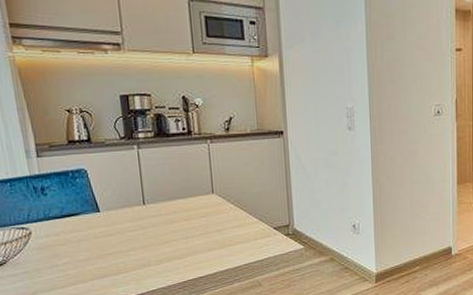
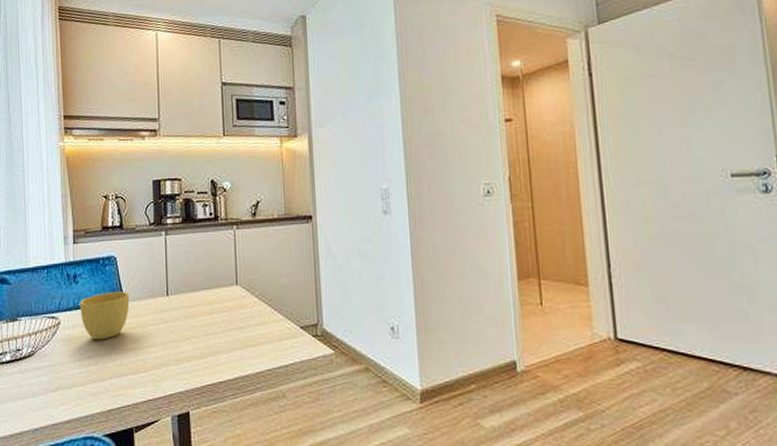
cup: none [51,202,105,247] -> present [80,292,130,340]

